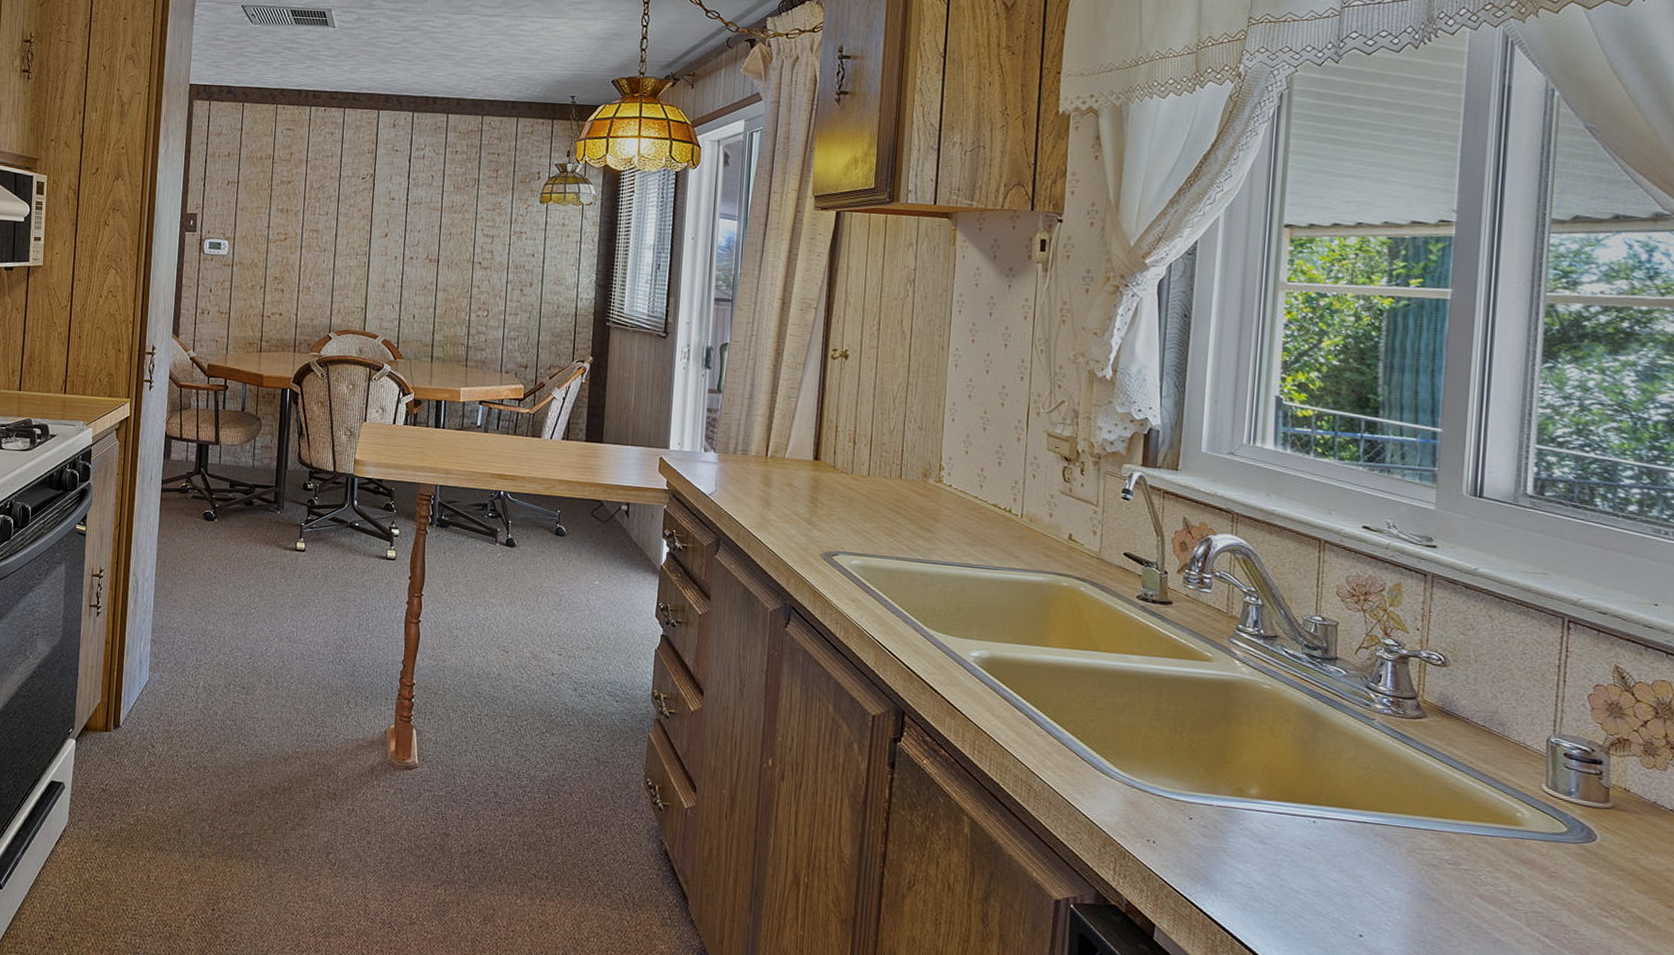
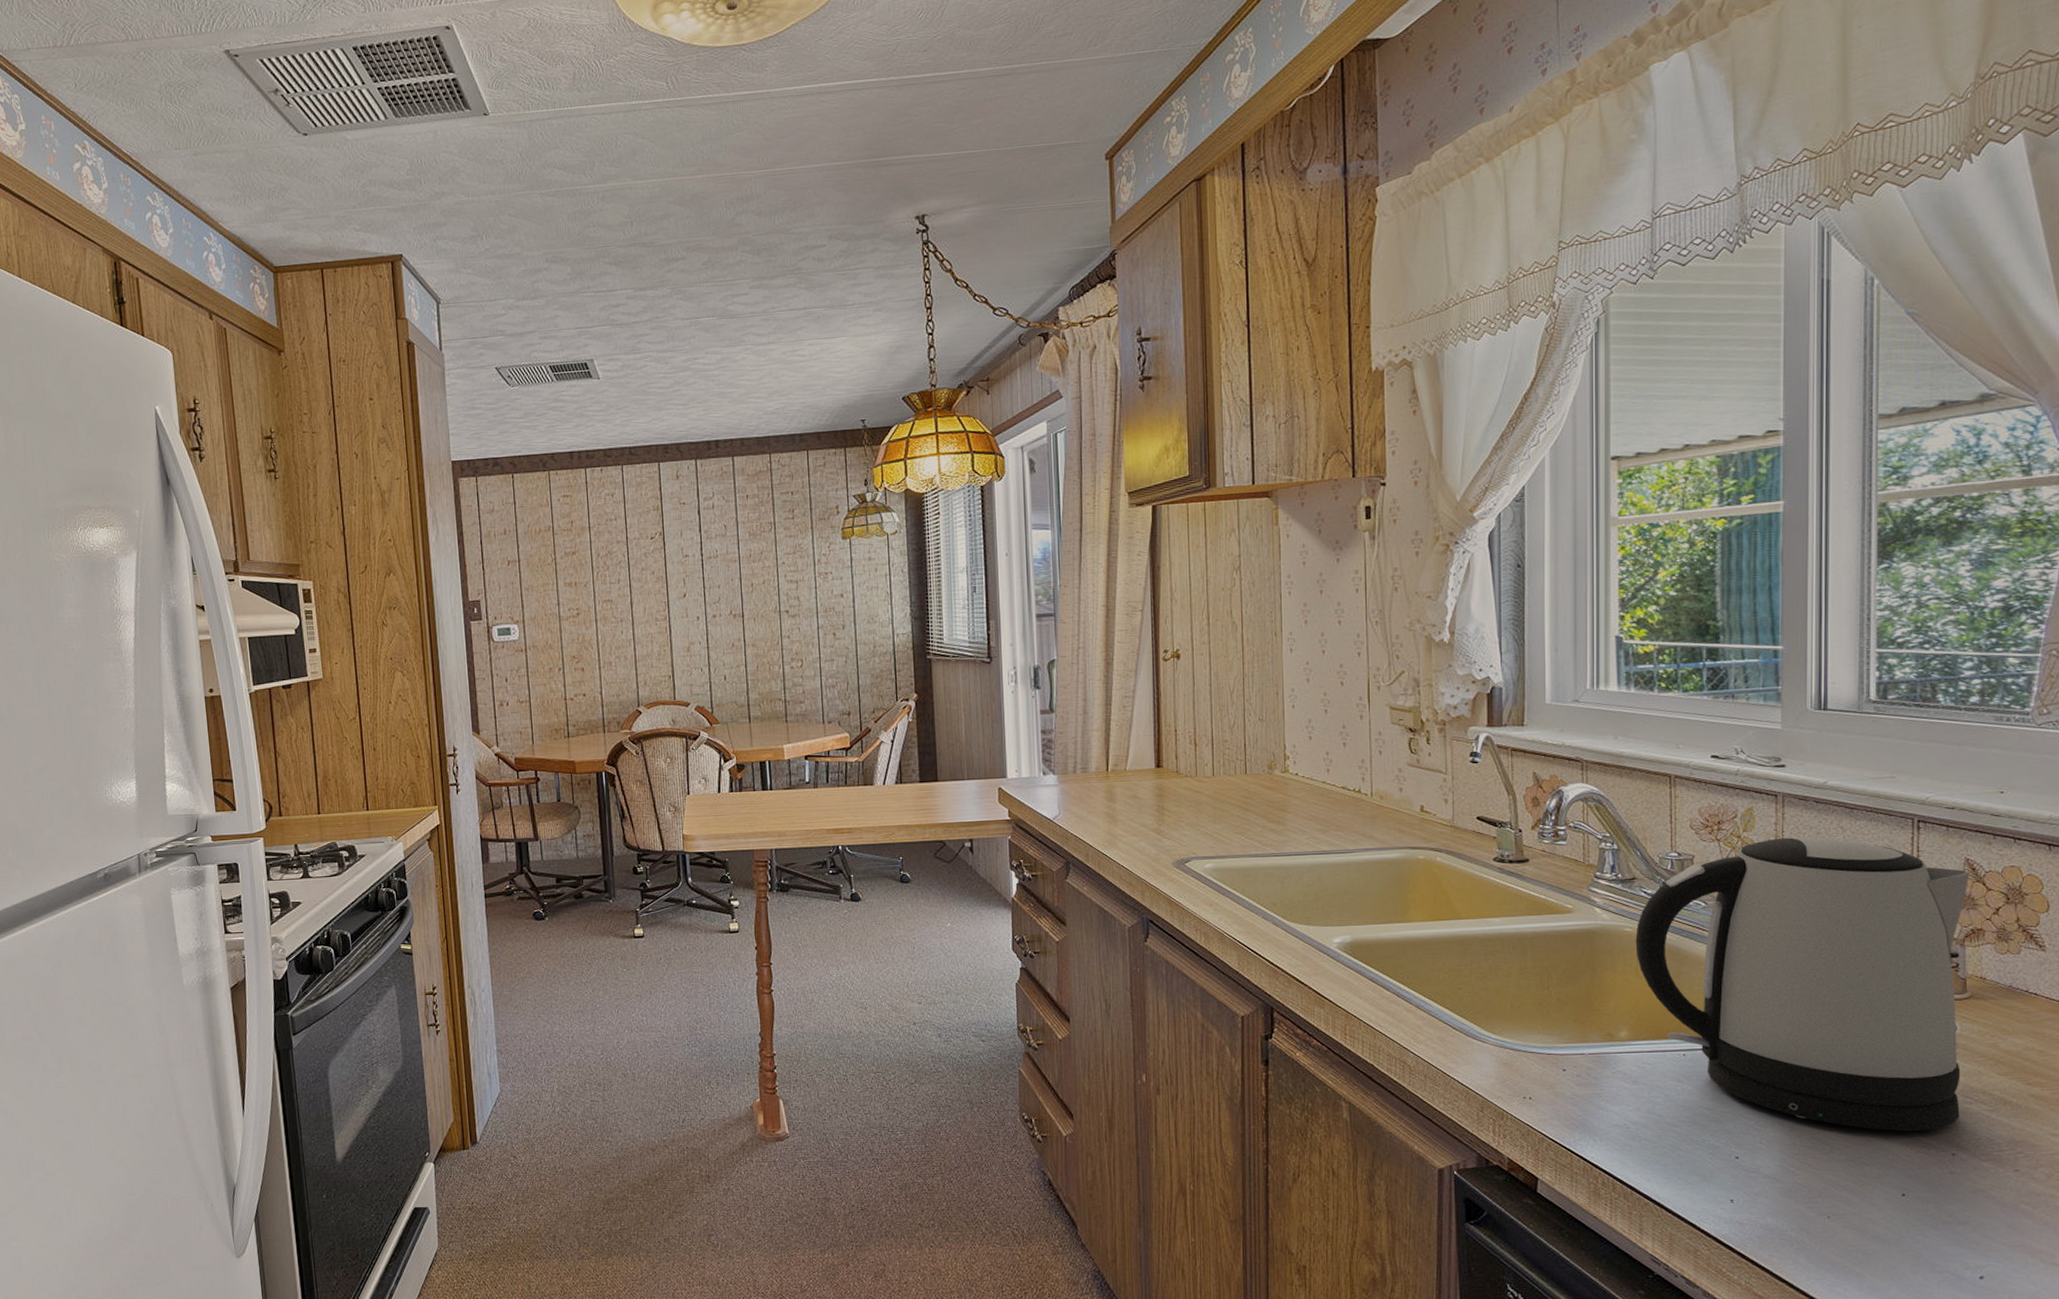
kettle: none [1272,617,1620,939] -> present [1635,837,1970,1132]

